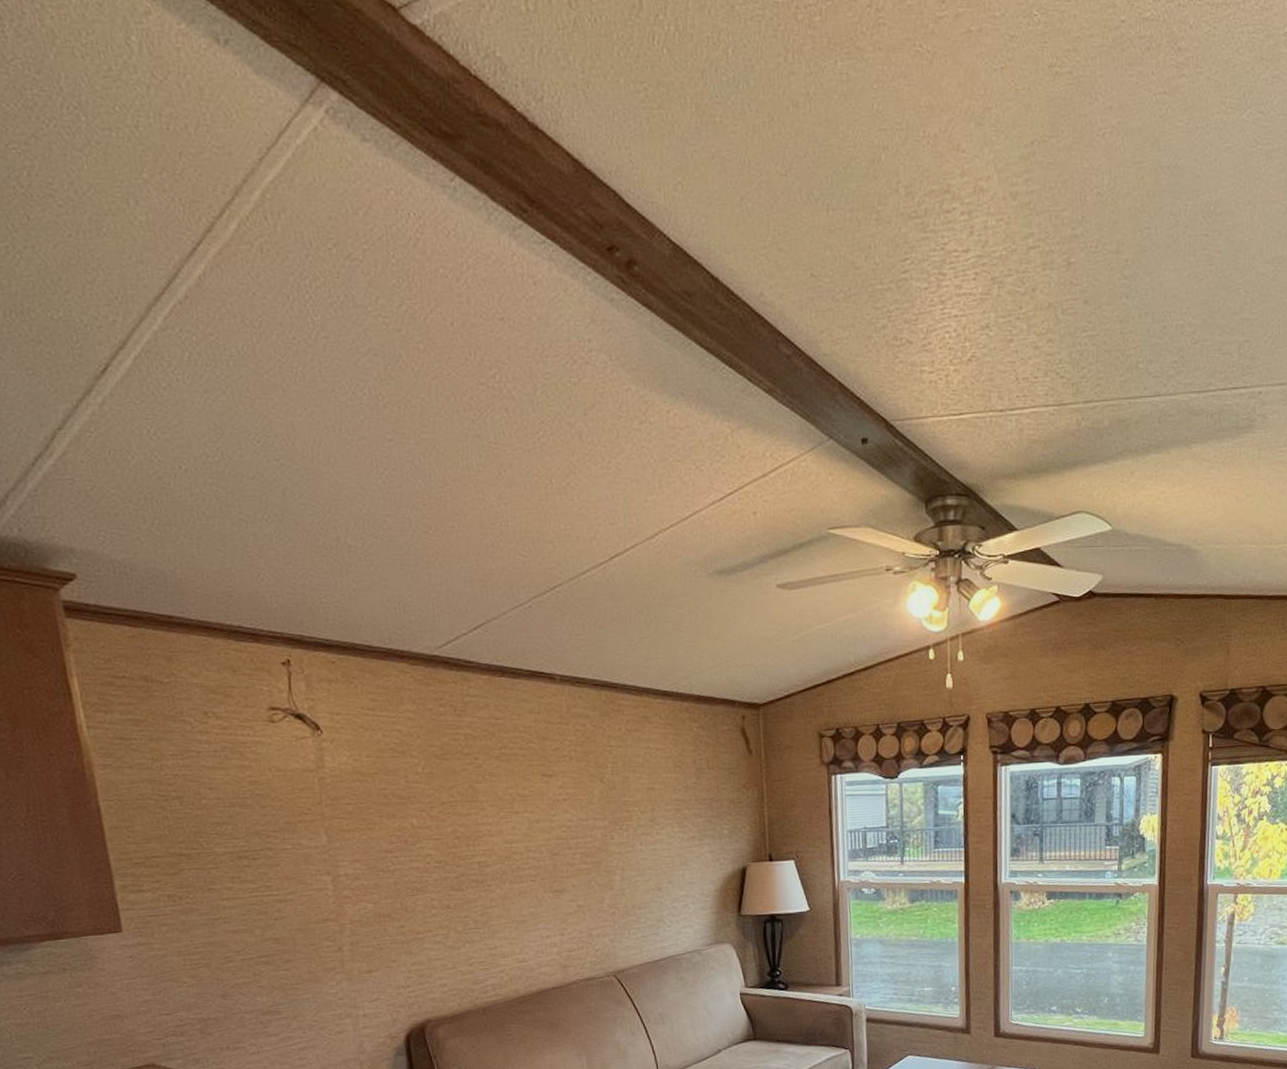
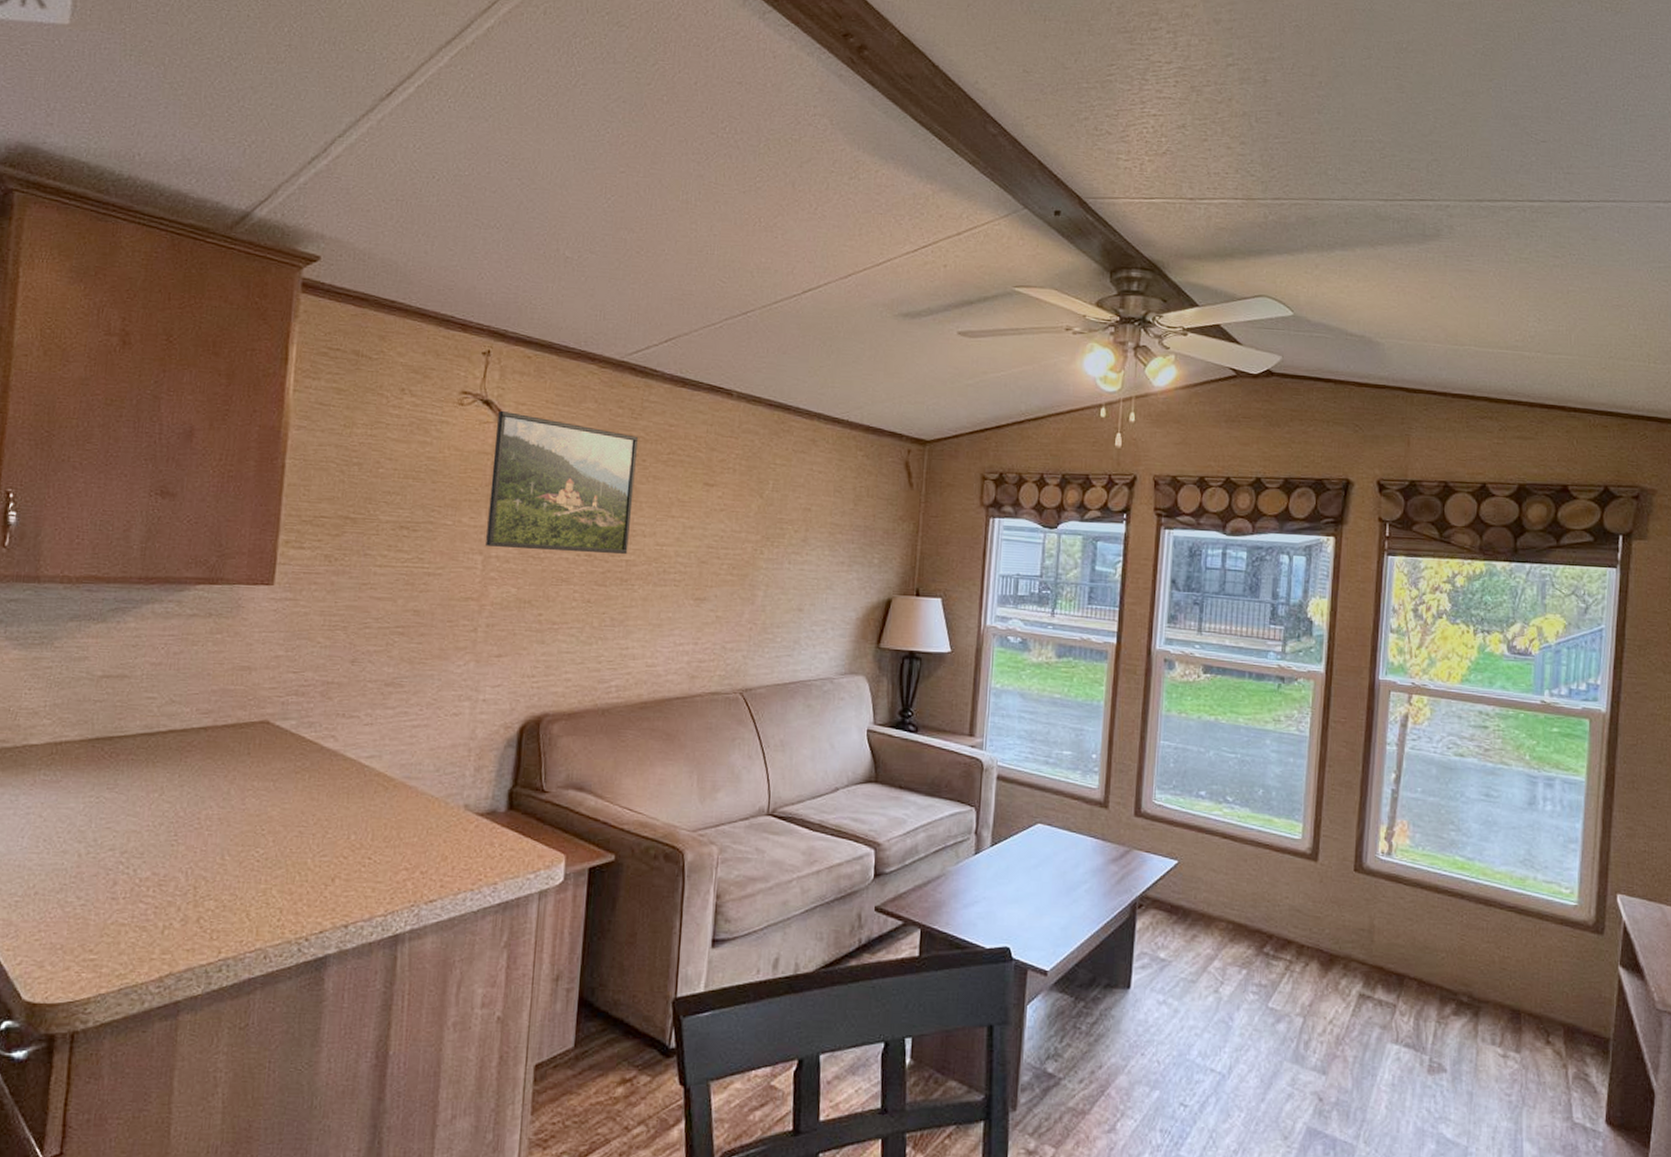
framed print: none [313,723,478,865] -> present [486,410,638,554]

